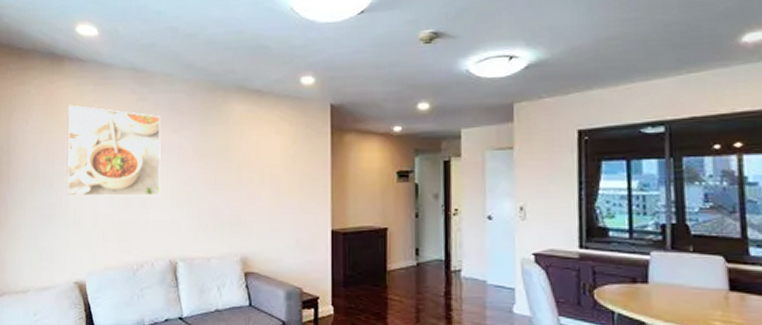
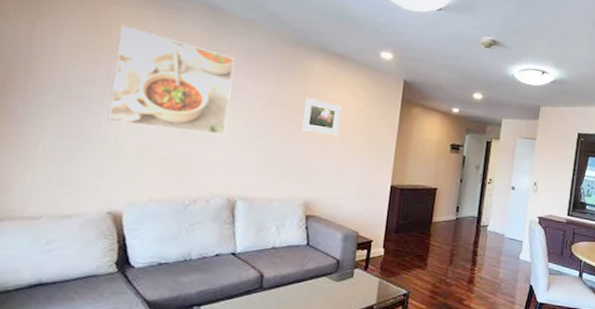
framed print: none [228,144,266,181] -> present [300,98,341,136]

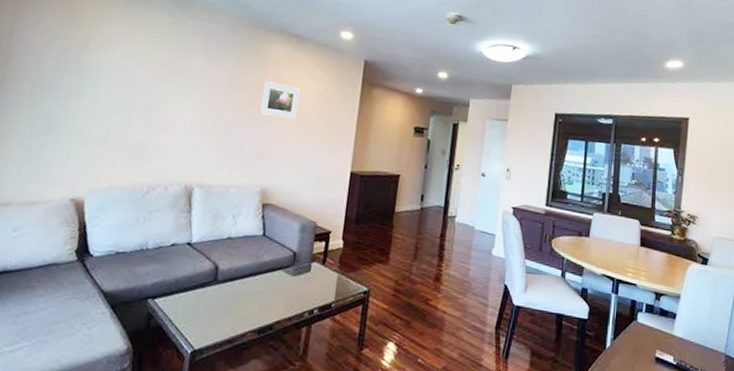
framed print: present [107,24,235,135] -> none [75,14,196,121]

